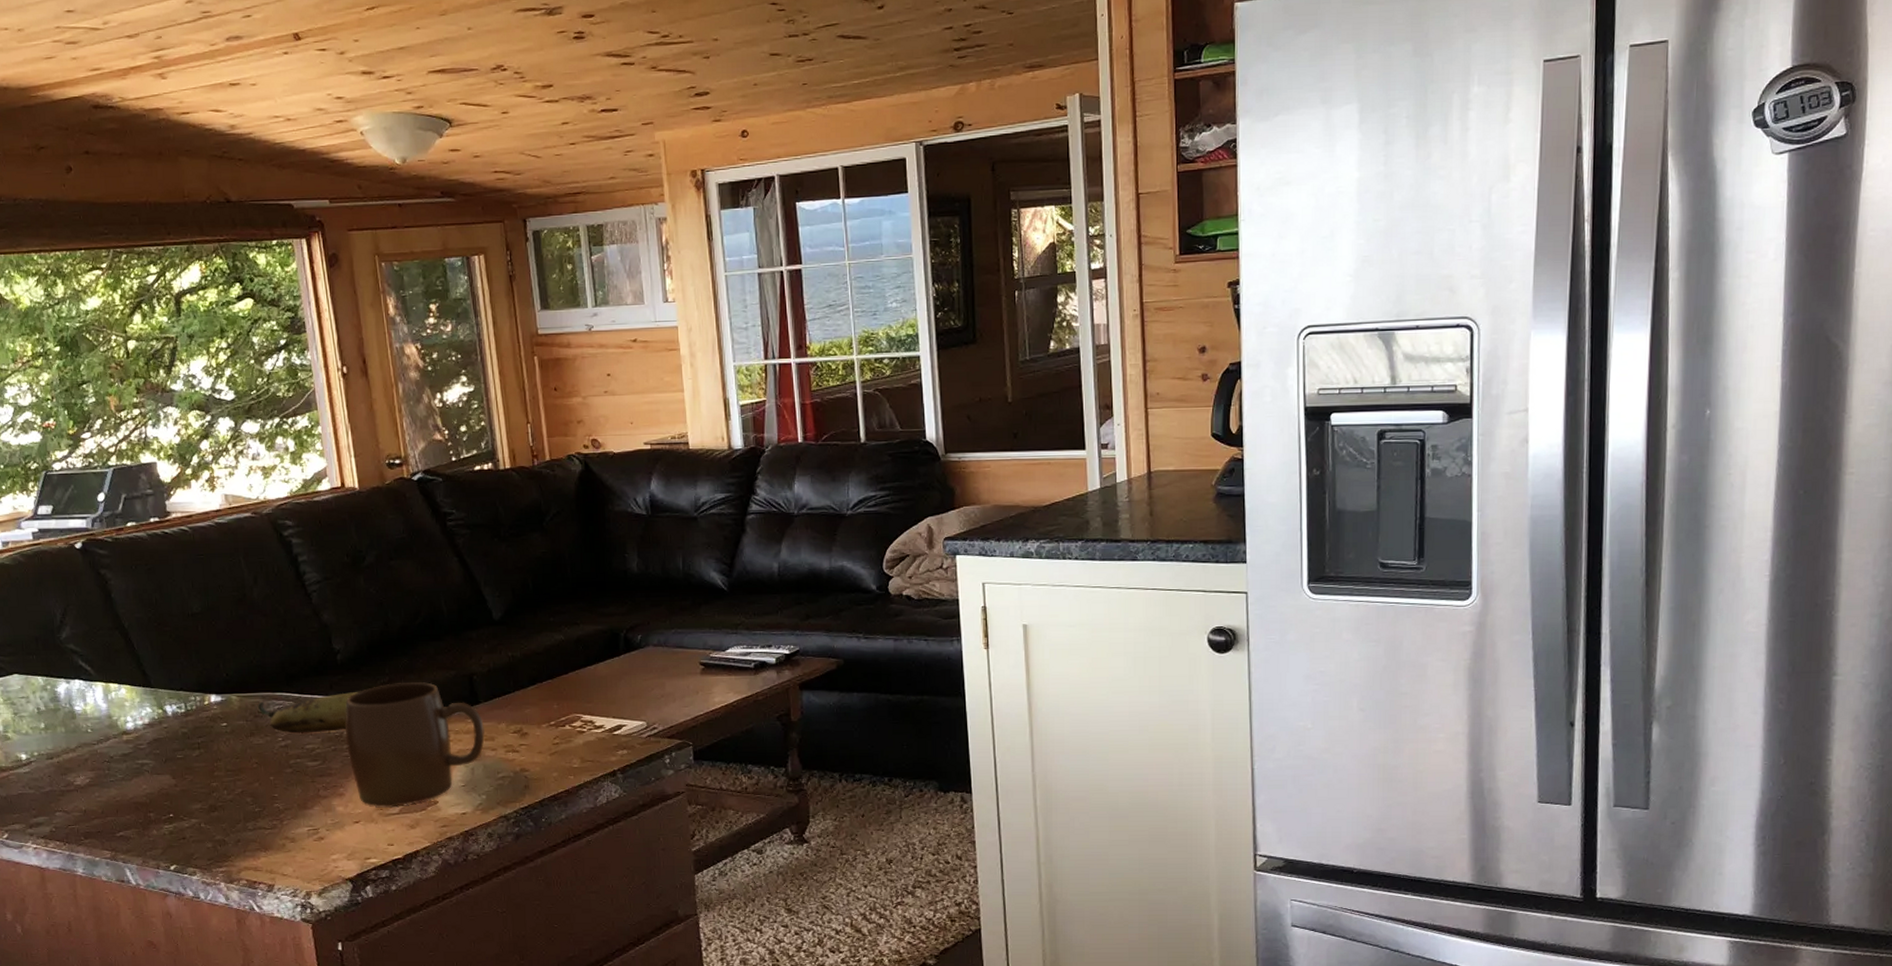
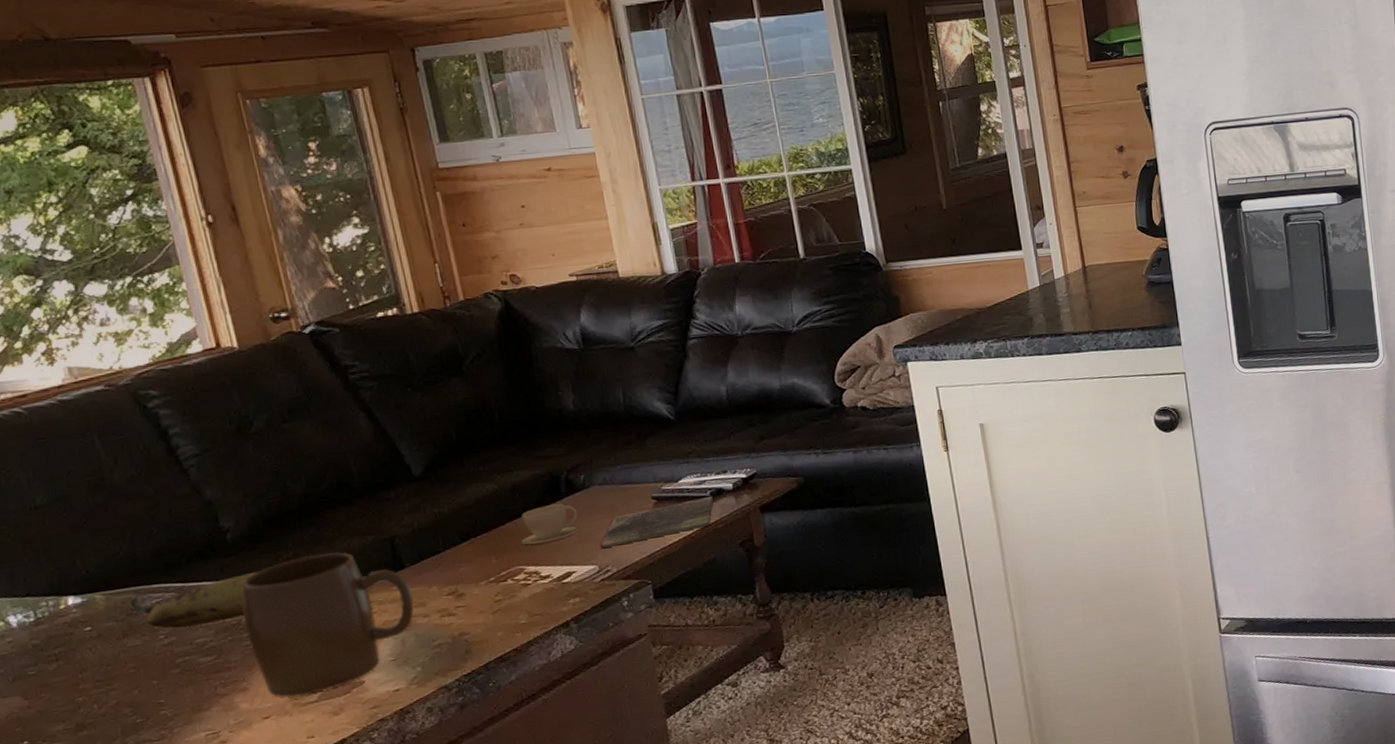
teacup: none [580,660,633,695] -> present [521,503,580,545]
magazine: none [649,669,757,707] -> present [599,497,714,549]

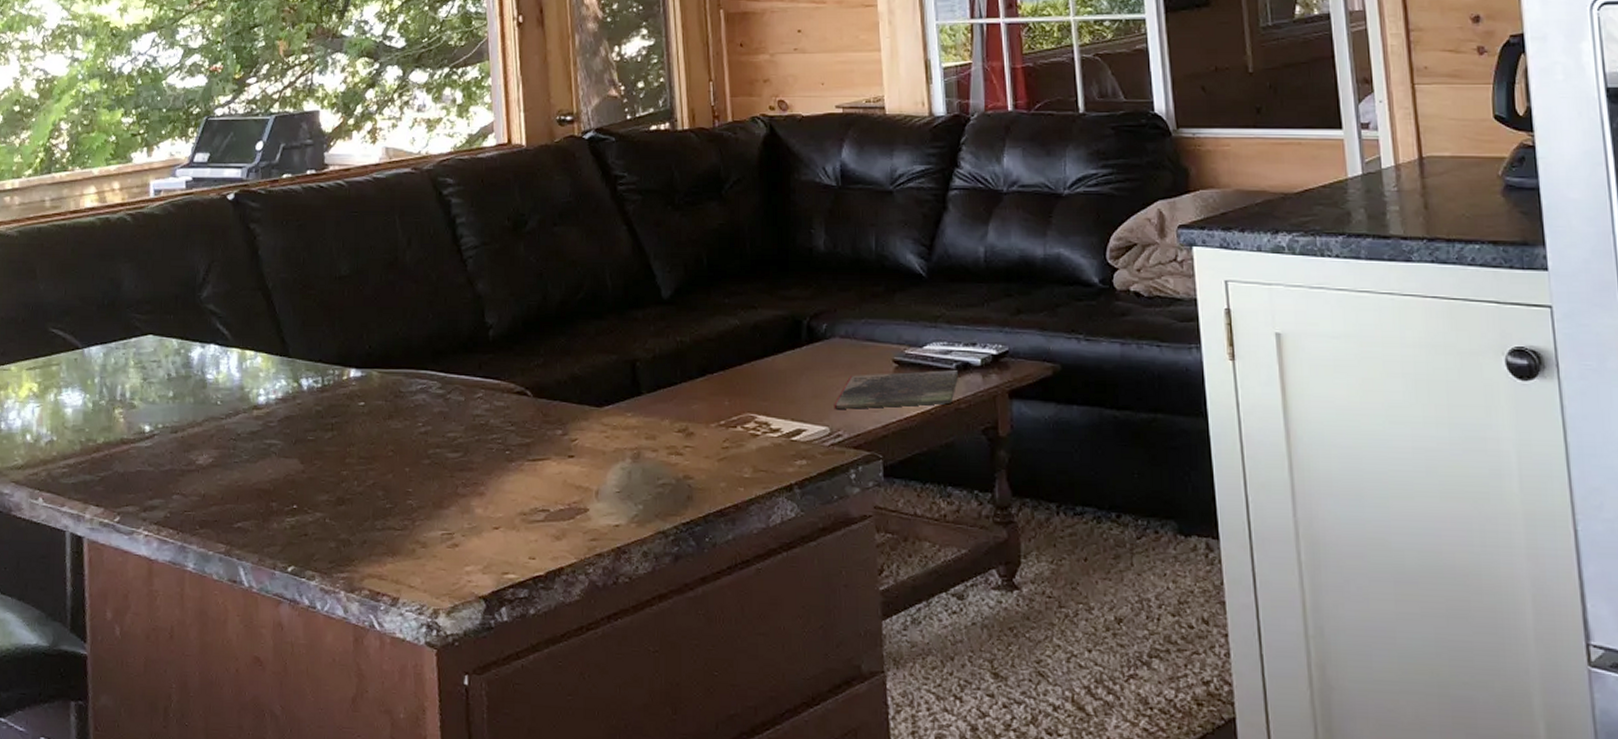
fruit: present [130,571,257,629] -> none [400,373,510,419]
mug: present [241,552,415,697] -> none [492,366,645,512]
teacup: present [521,503,580,545] -> none [755,351,816,393]

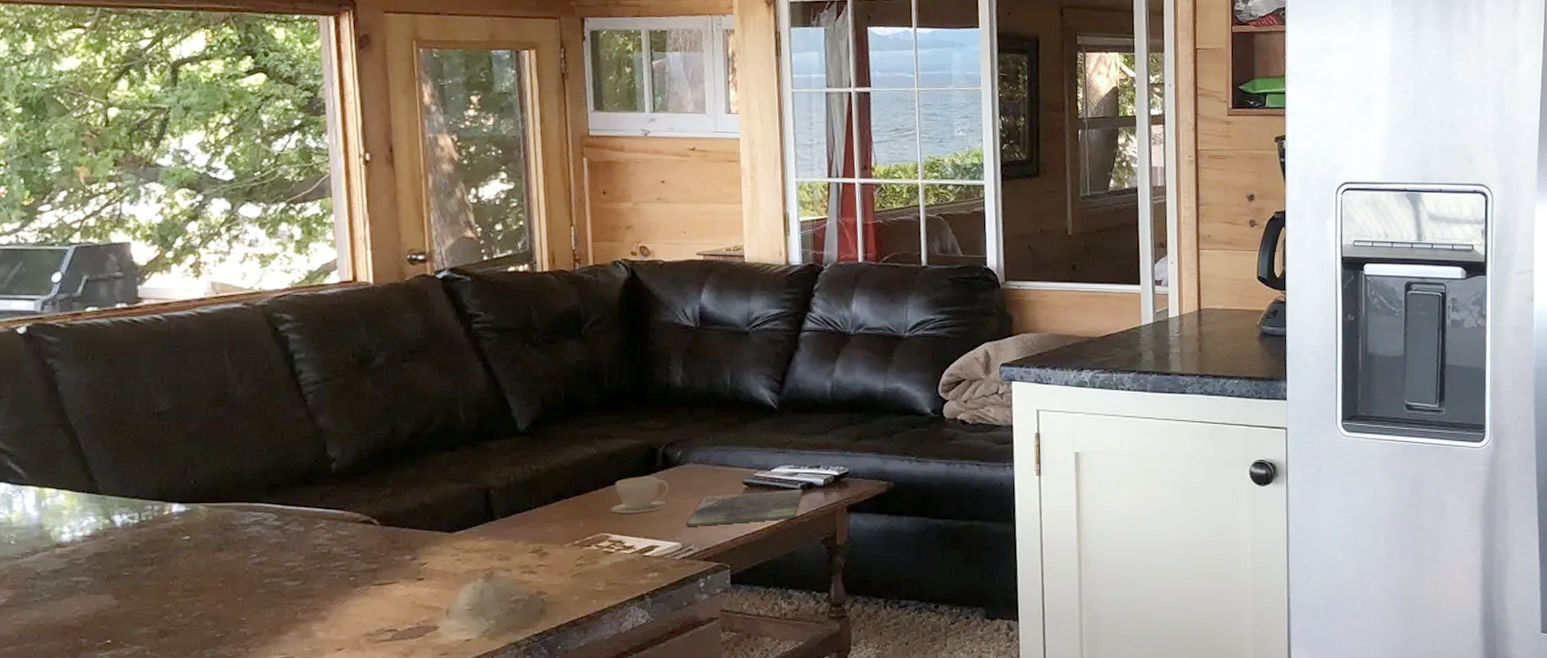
teacup: none [755,351,816,393] -> present [610,477,669,514]

